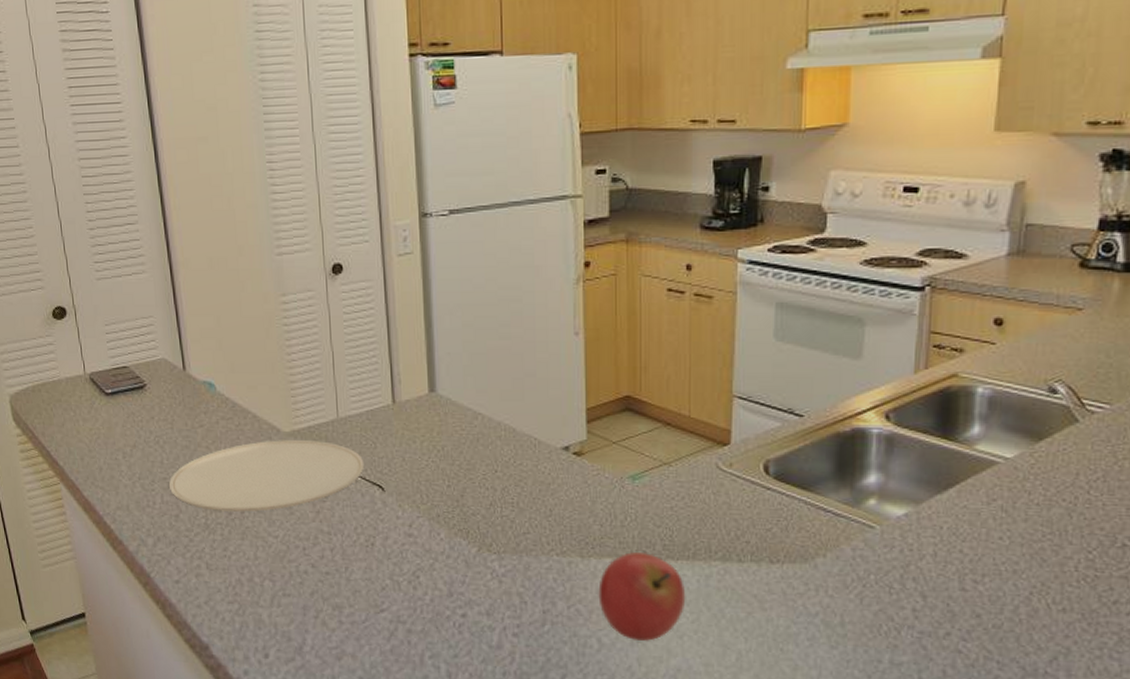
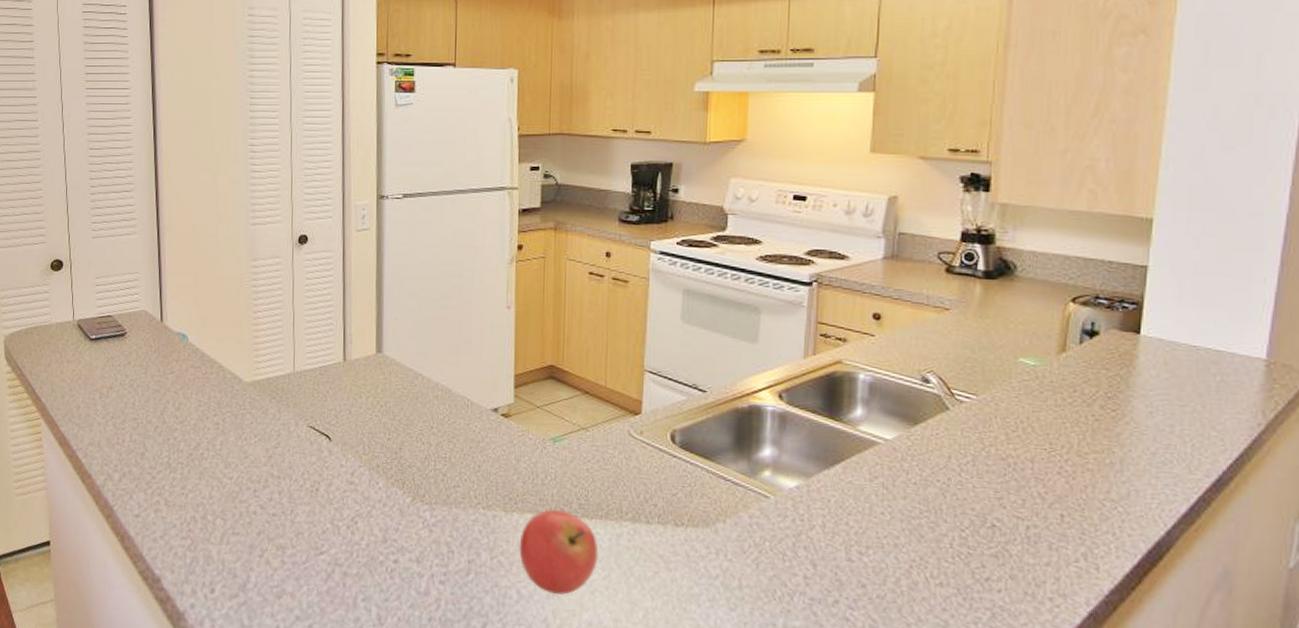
plate: present [168,439,365,512] -> none [138,389,315,454]

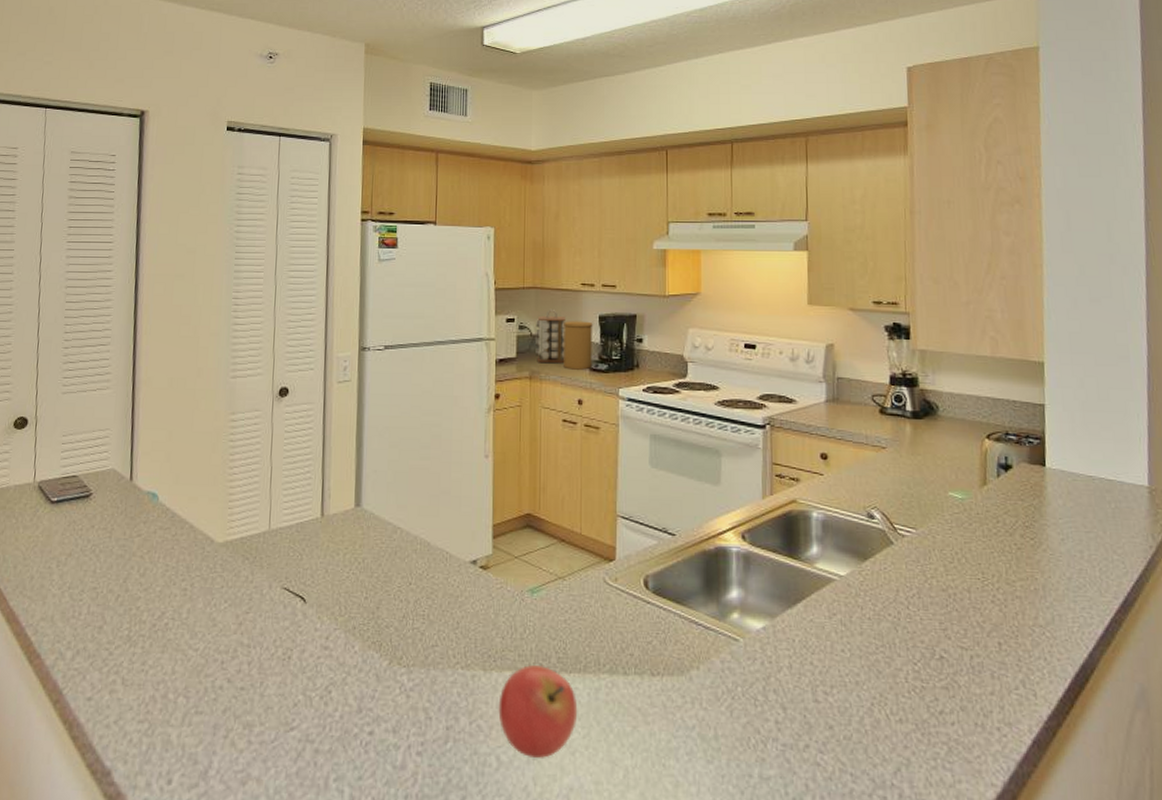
spice rack: none [561,157,595,215] -> present [535,310,567,364]
canister: none [591,169,625,221] -> present [564,321,593,370]

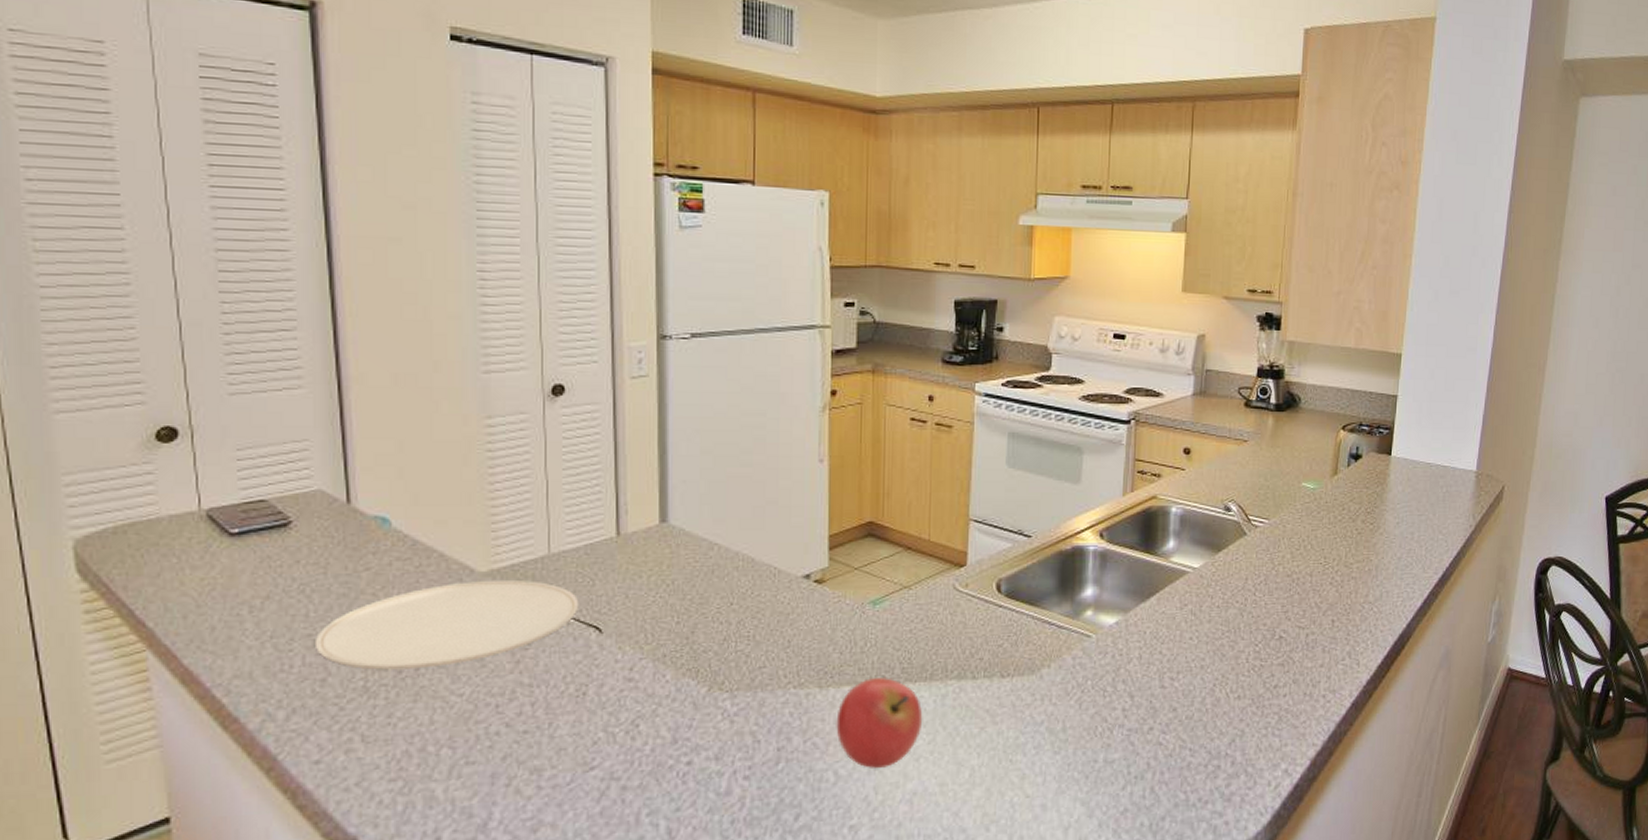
plate: none [97,550,290,624] -> present [314,579,579,670]
spice rack: present [535,310,567,364] -> none [879,293,917,355]
canister: present [564,321,593,370] -> none [912,306,948,362]

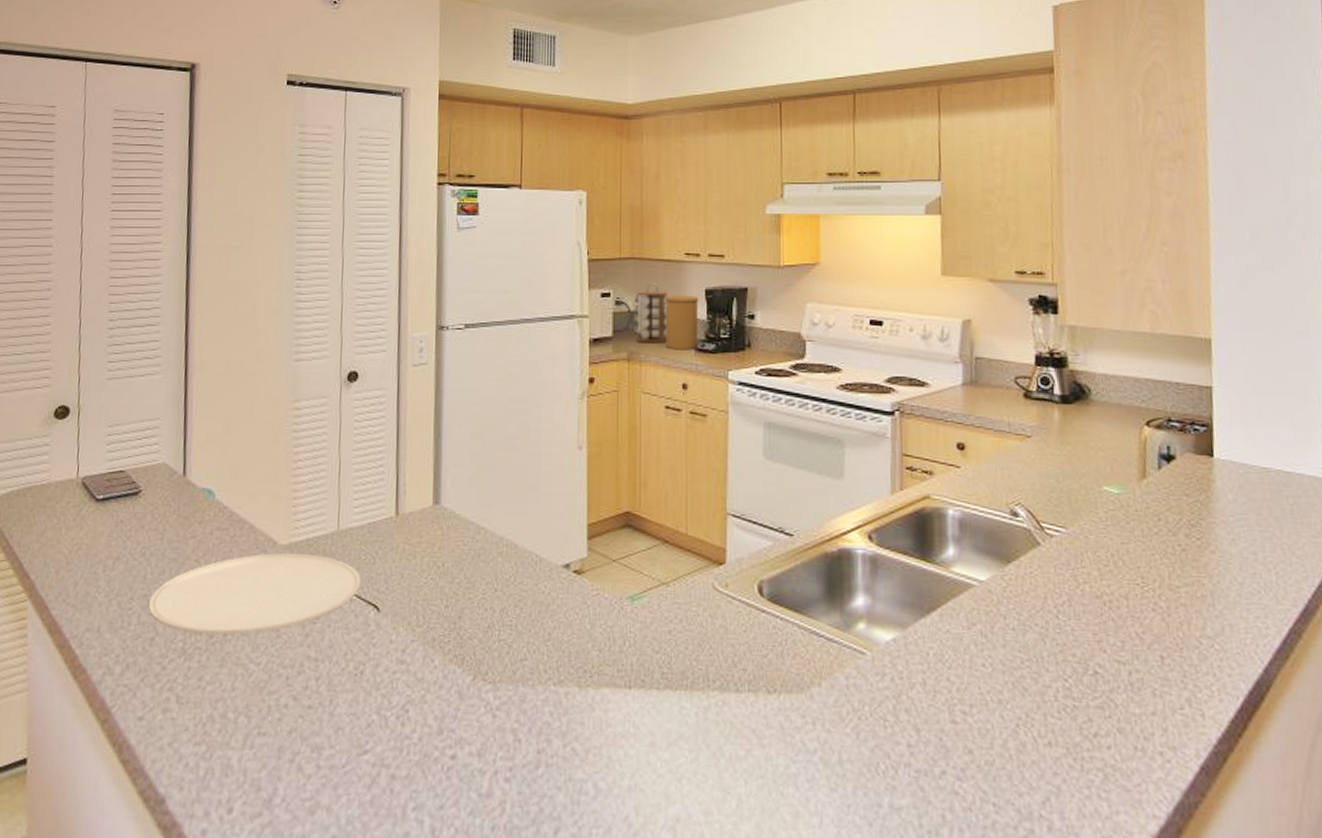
fruit: present [836,678,923,768] -> none [595,681,685,785]
spice rack: none [879,293,917,355] -> present [634,283,669,344]
canister: none [912,306,948,362] -> present [666,295,699,350]

